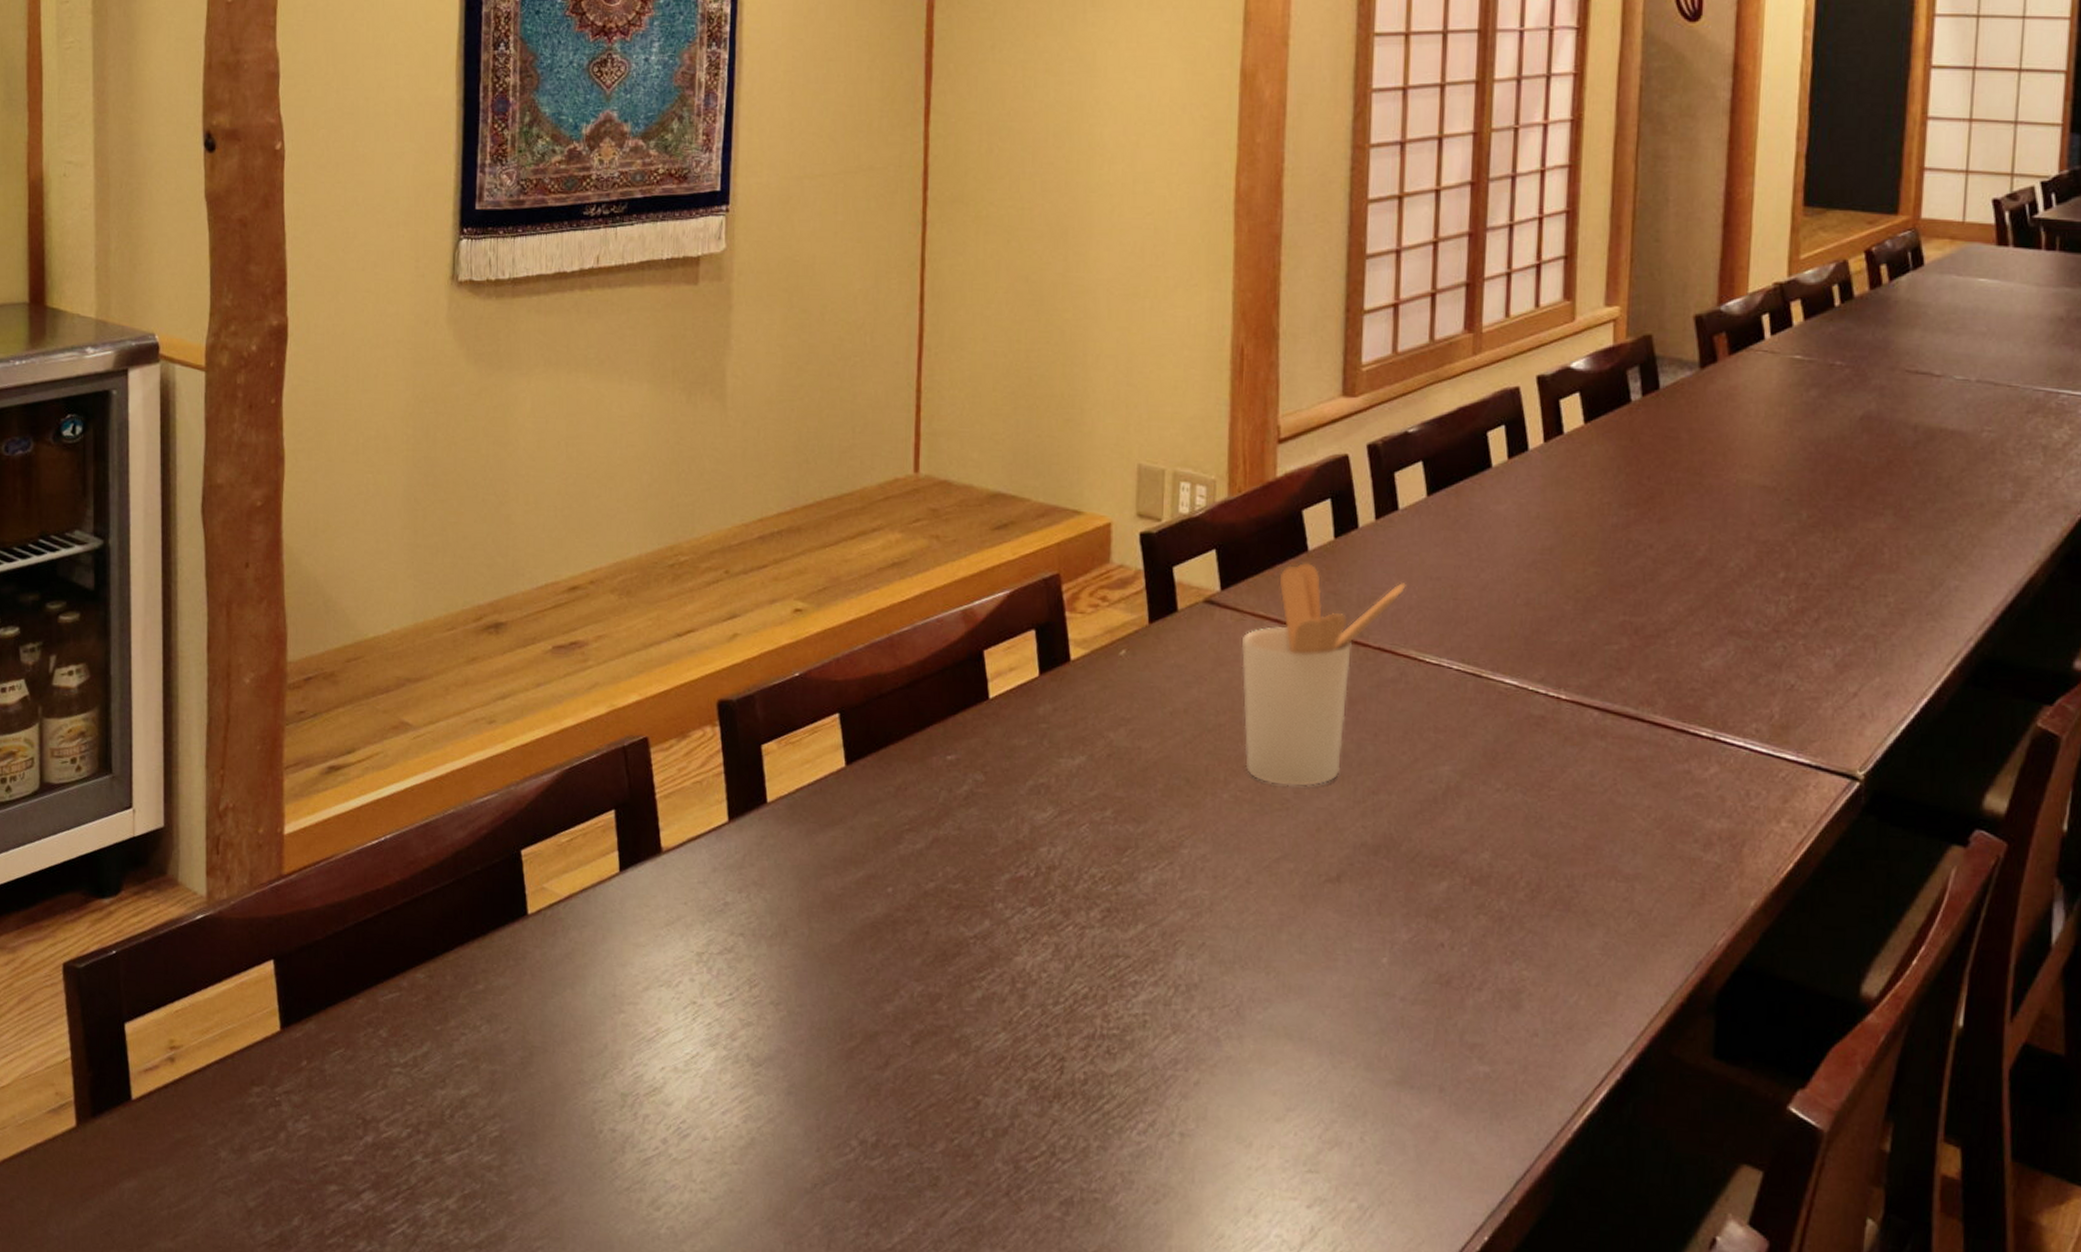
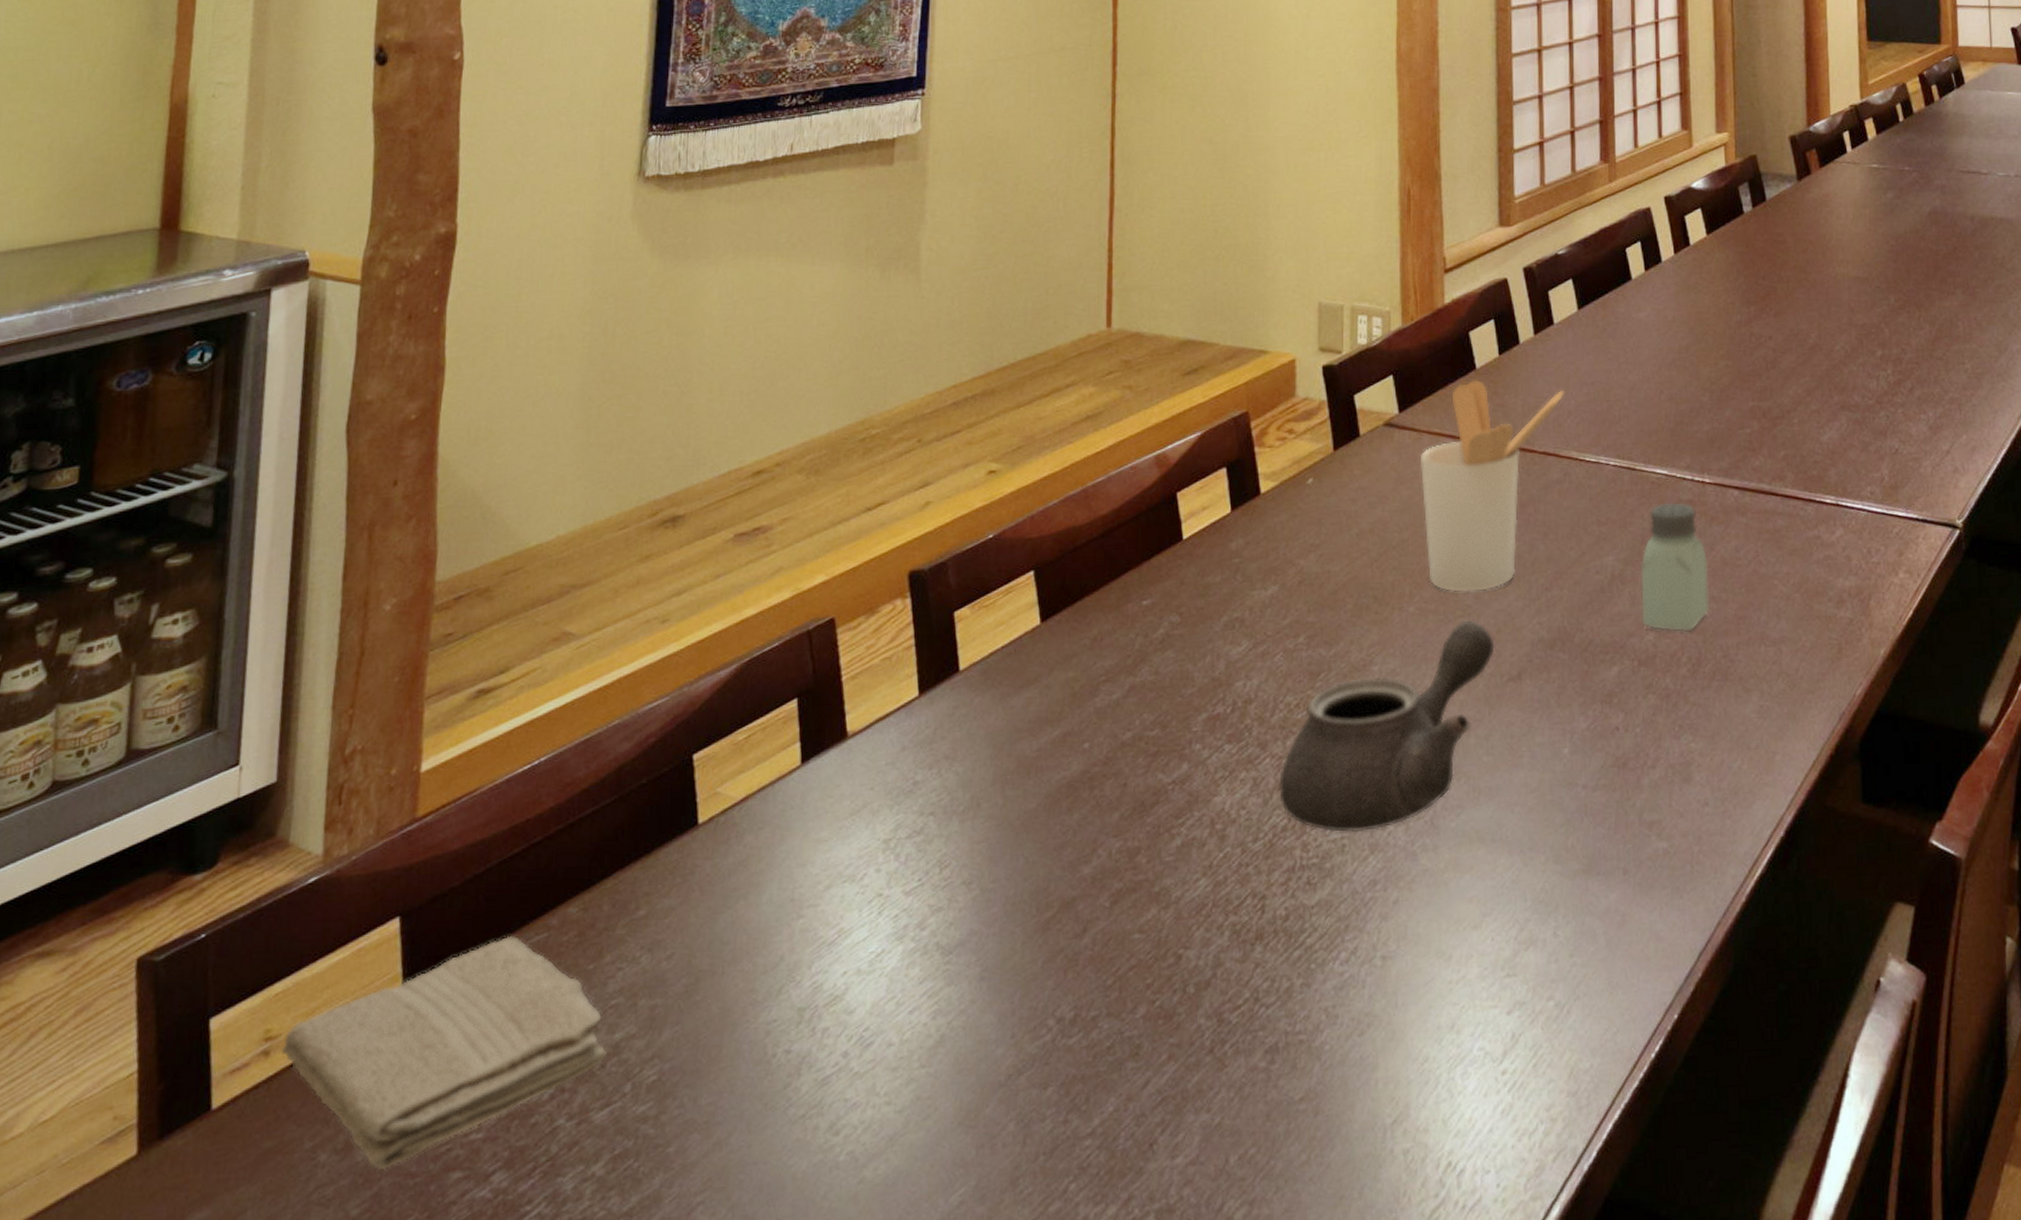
washcloth: none [183,990,454,1174] -> present [281,935,606,1171]
teapot: none [1080,814,1314,1011] -> present [1278,620,1495,833]
saltshaker: none [1478,715,1557,855] -> present [1640,502,1709,632]

